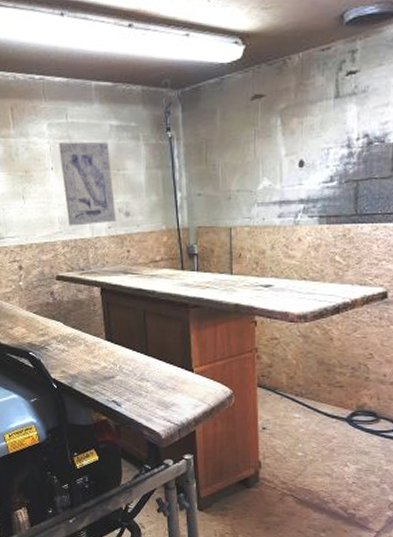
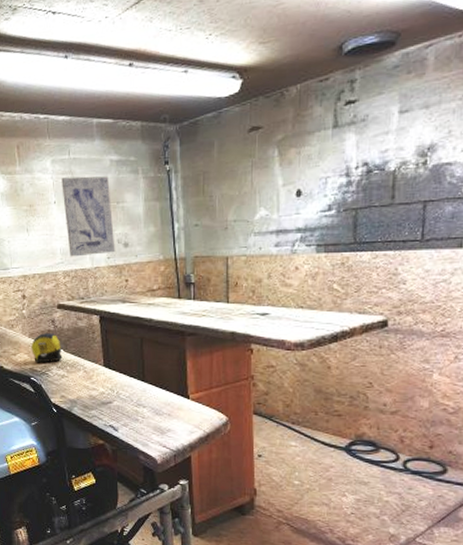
tape measure: none [29,306,63,337] -> present [31,333,63,363]

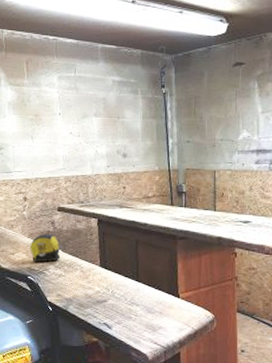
wall art: present [61,176,115,257] -> none [67,92,115,164]

